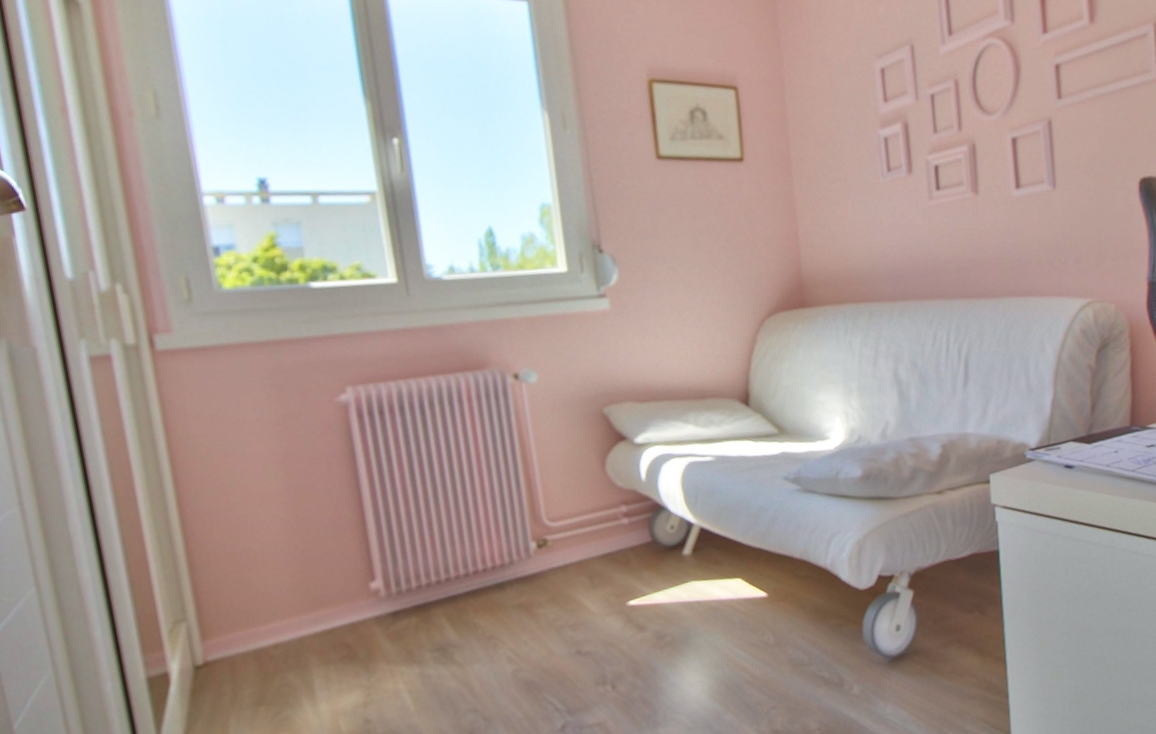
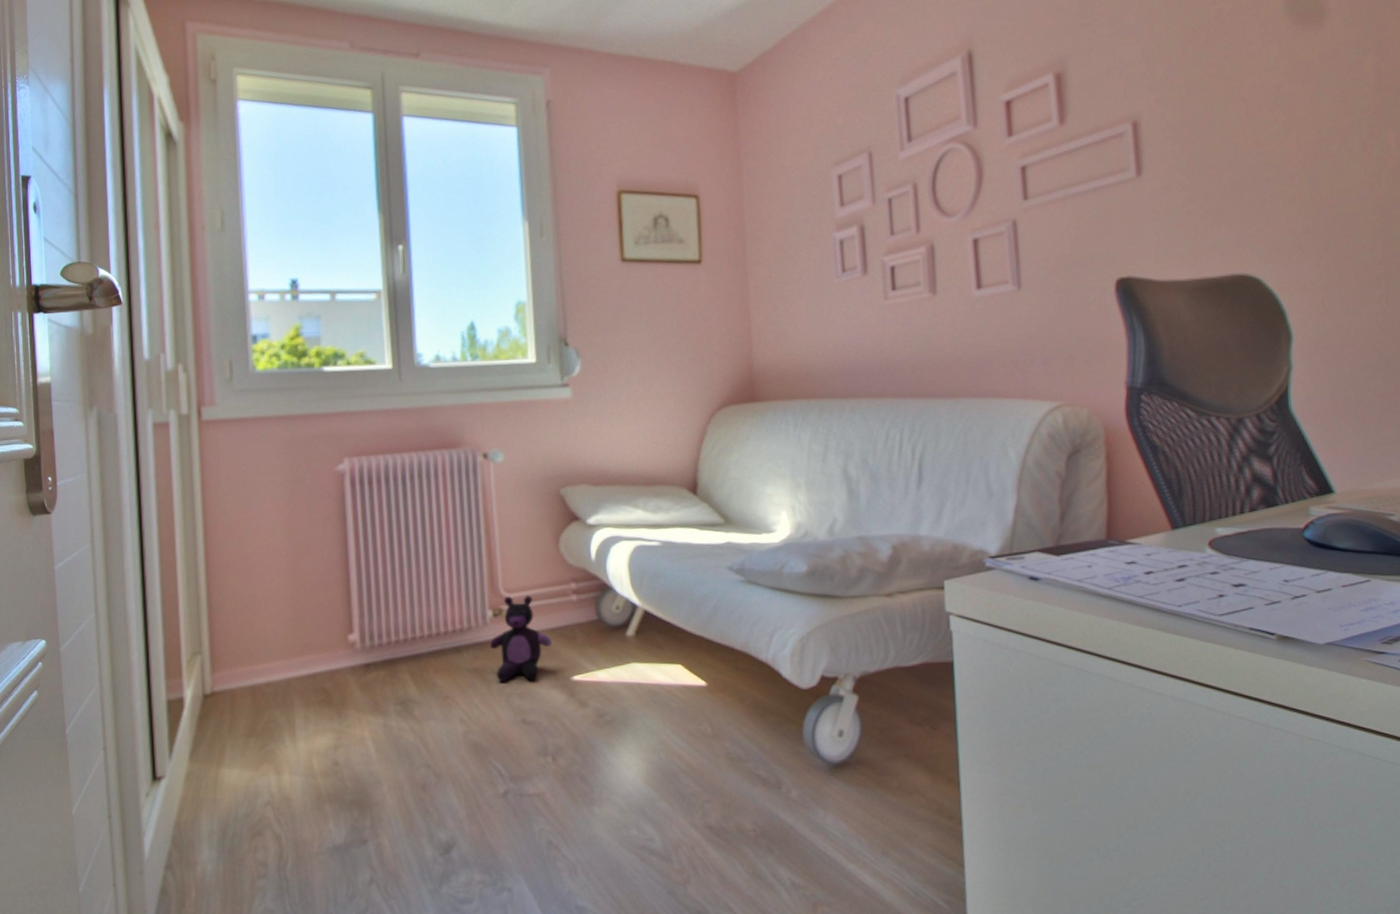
stuffed animal: none [535,522,605,616] -> present [489,595,553,682]

